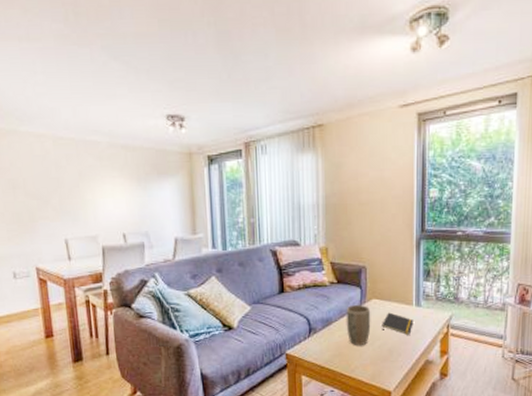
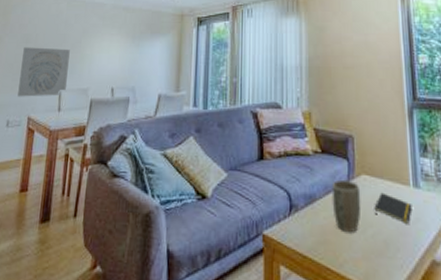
wall art: none [12,193,72,248] -> present [17,47,70,97]

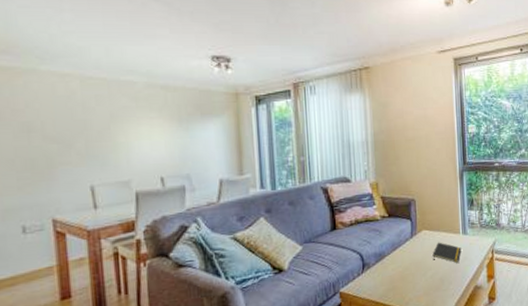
wall art: present [17,47,70,97] -> none [26,137,100,198]
plant pot: present [331,180,362,233] -> none [398,237,423,278]

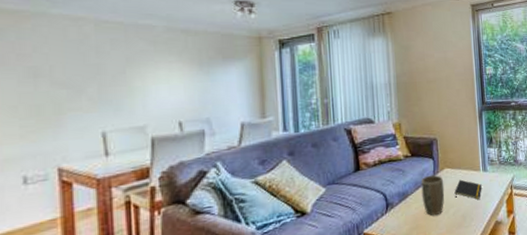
plant pot: none [398,237,423,278] -> present [421,175,445,216]

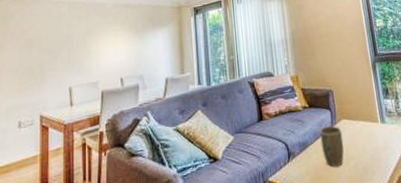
notepad: present [454,179,482,200] -> none [353,131,382,152]

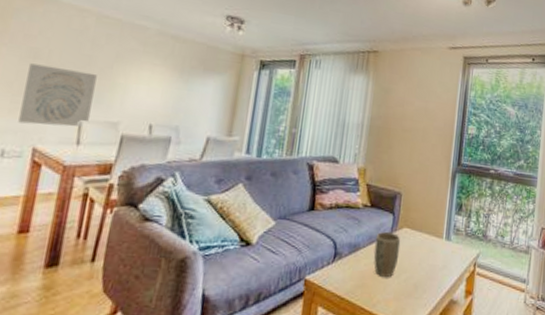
wall art: none [27,48,76,98] -> present [18,63,97,127]

